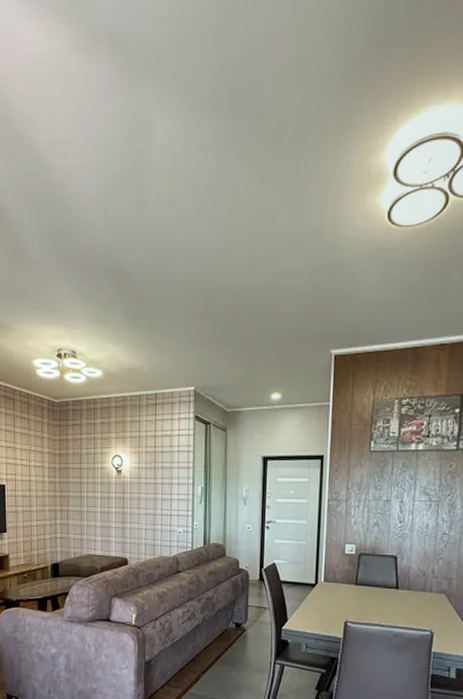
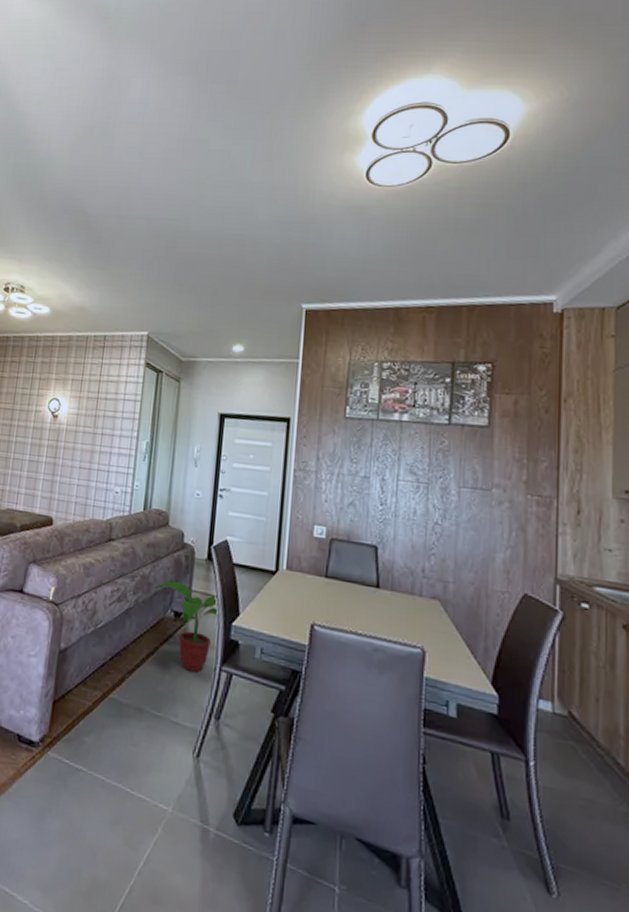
potted plant: none [216,600,272,667] -> present [153,581,220,673]

